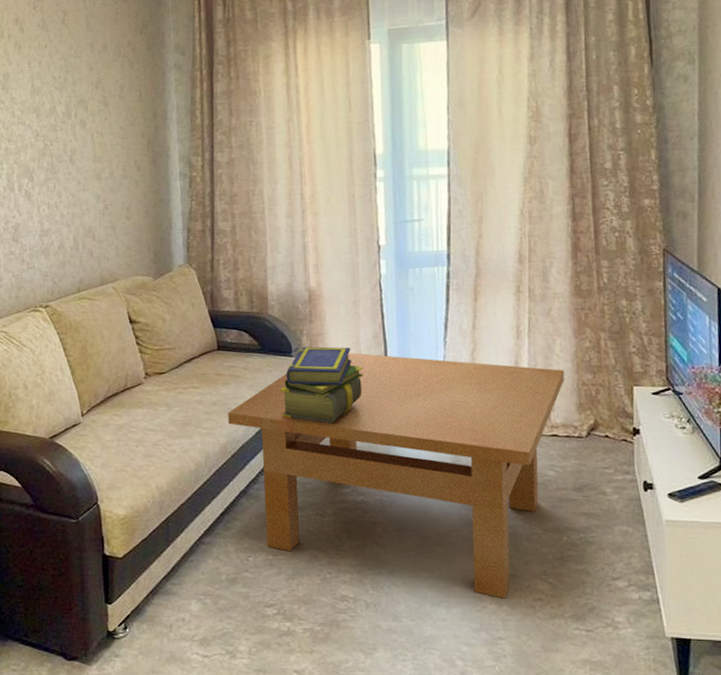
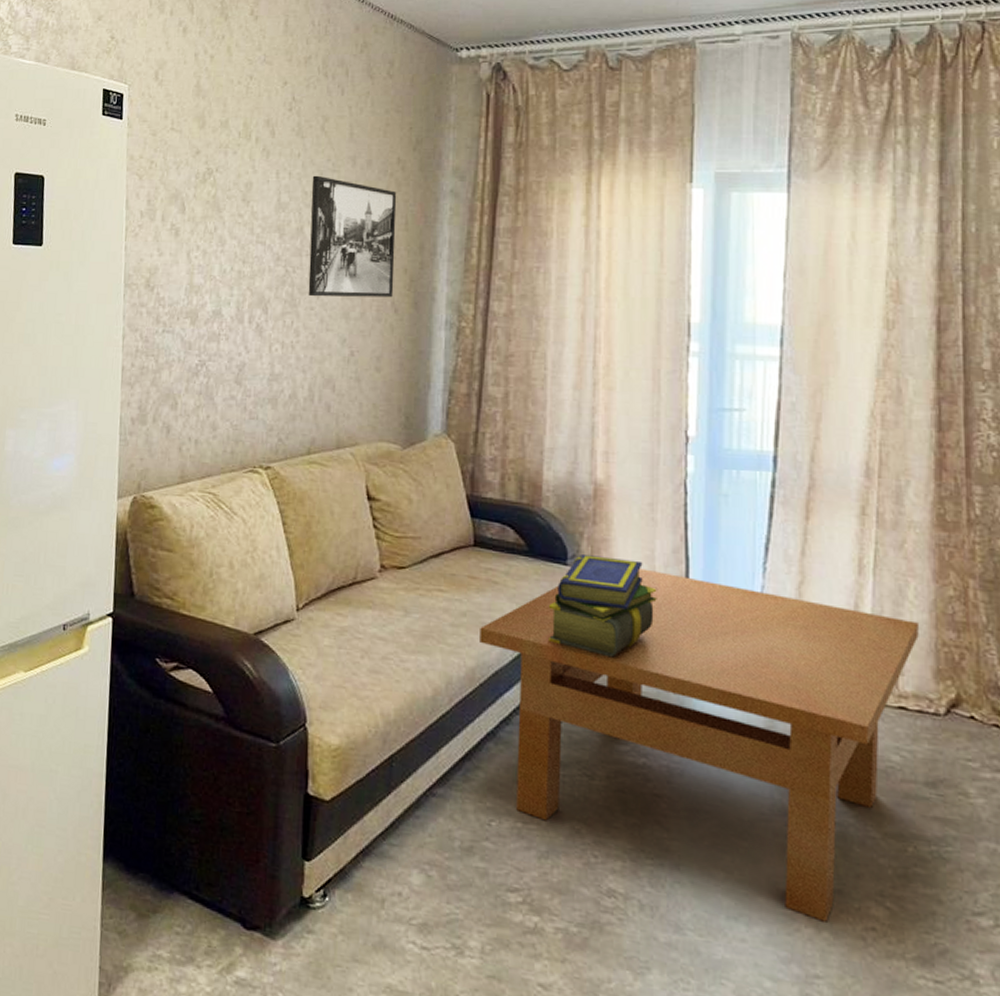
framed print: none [58,62,135,164] -> present [308,175,397,298]

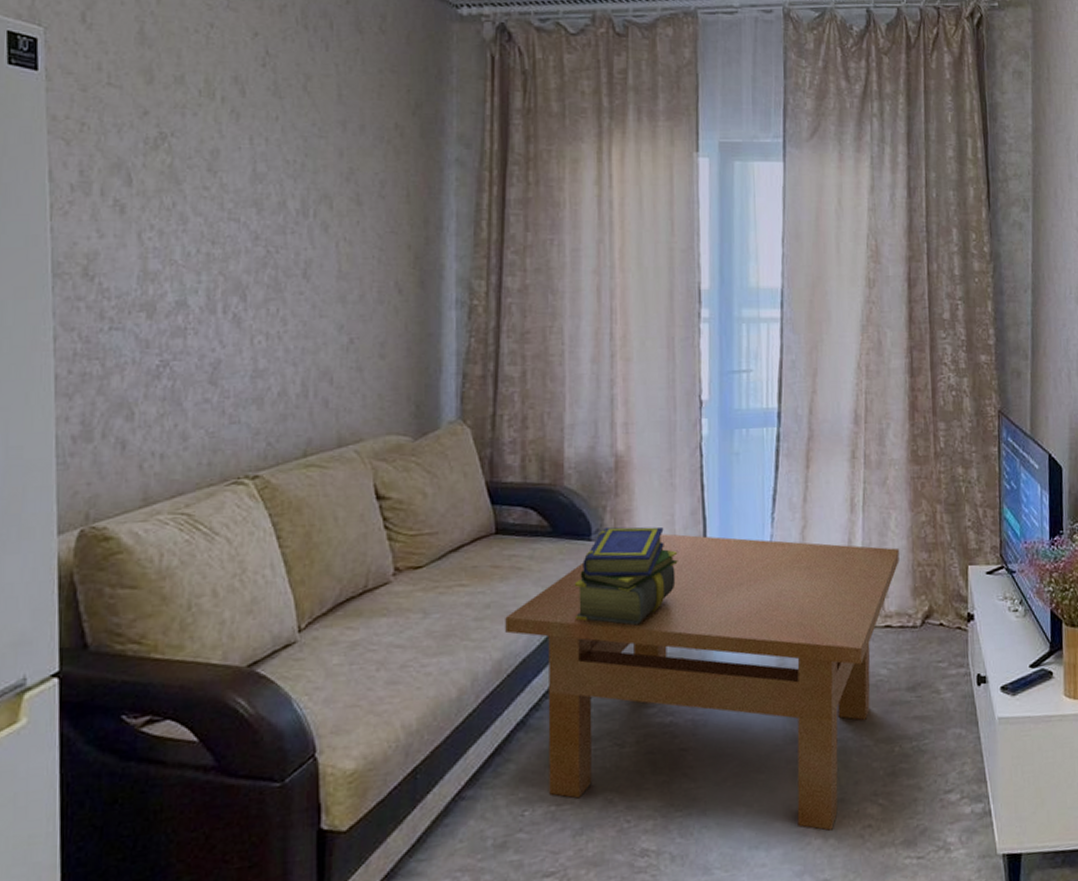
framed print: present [308,175,397,298] -> none [294,141,397,280]

